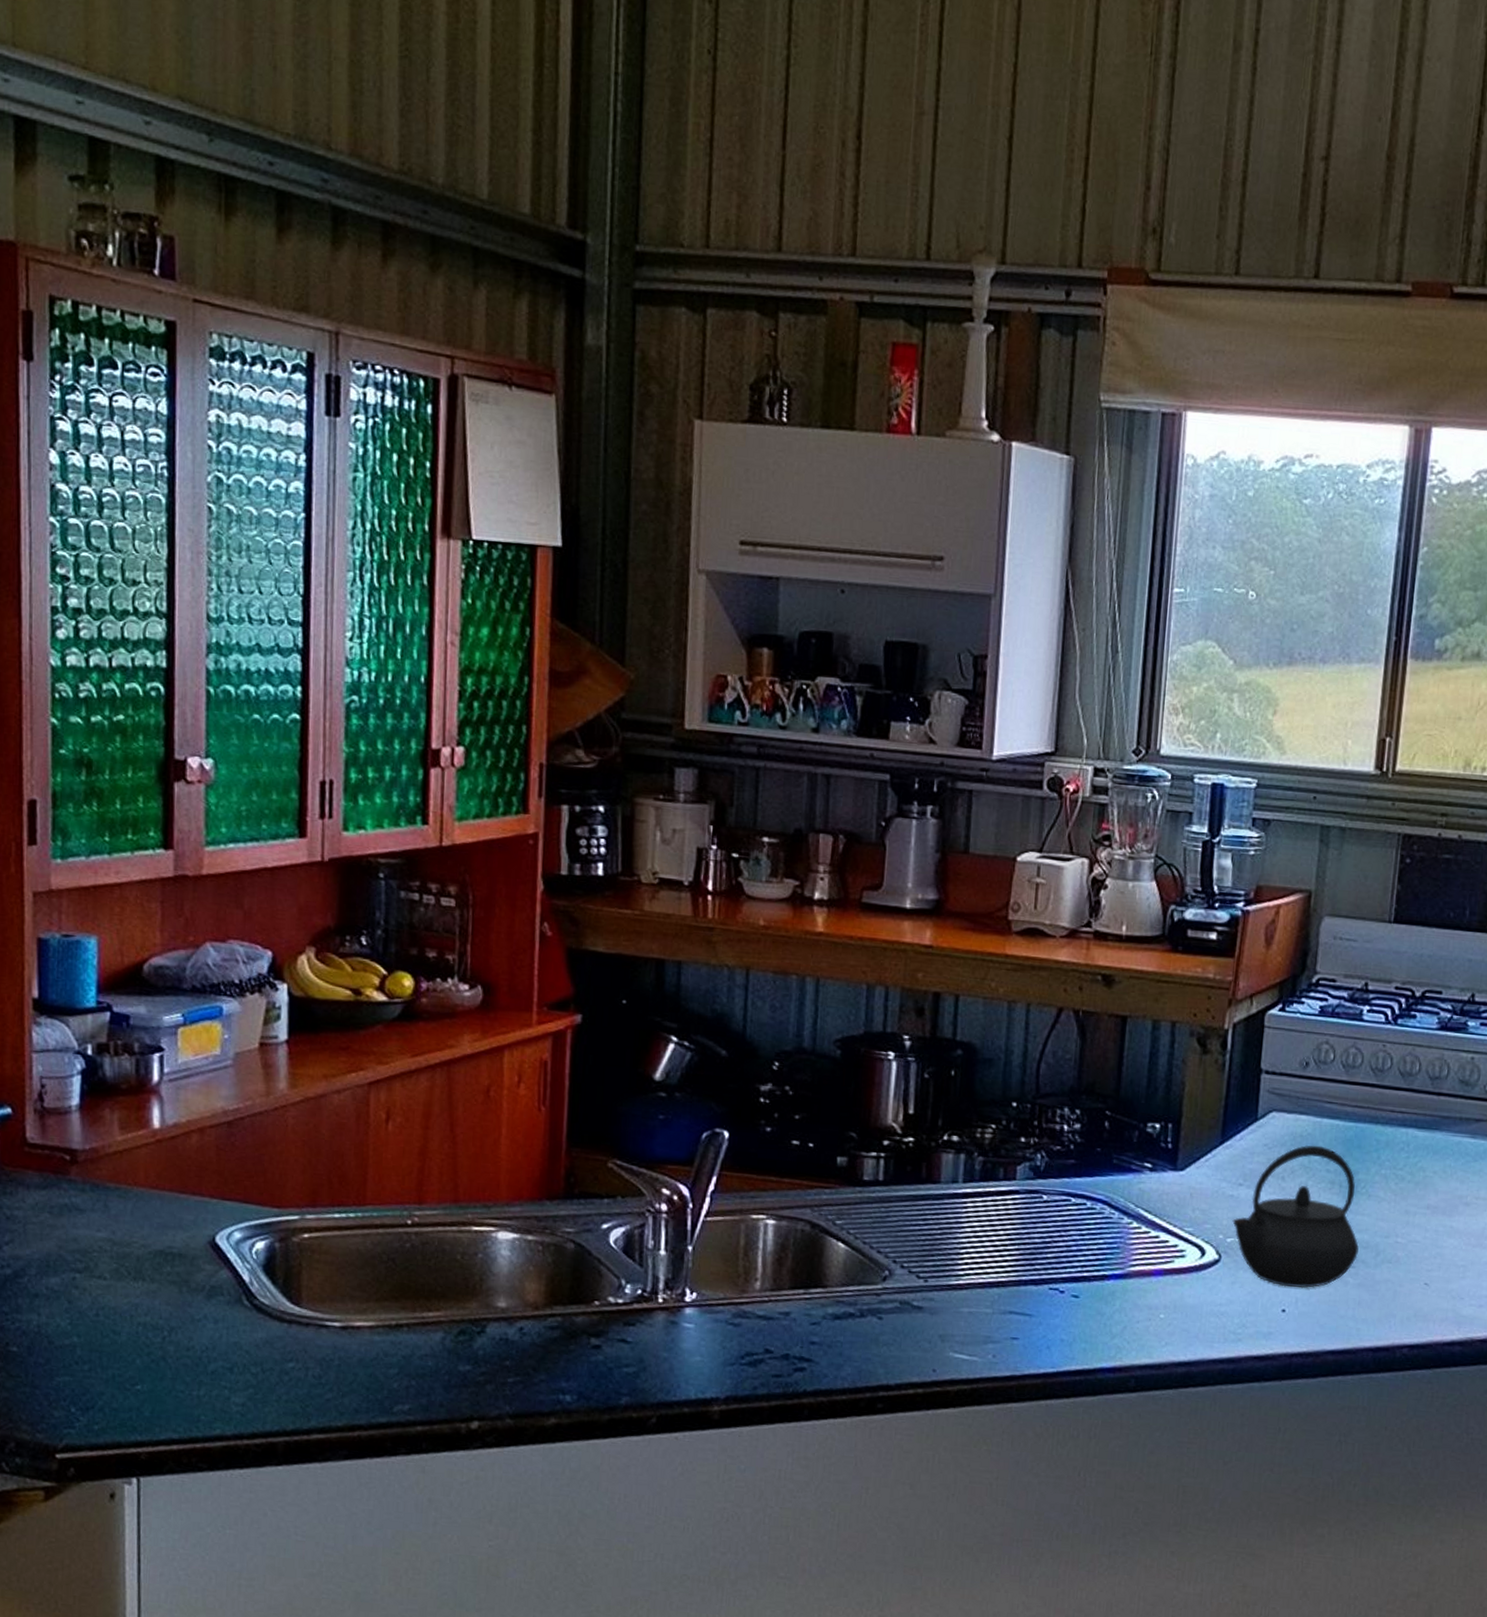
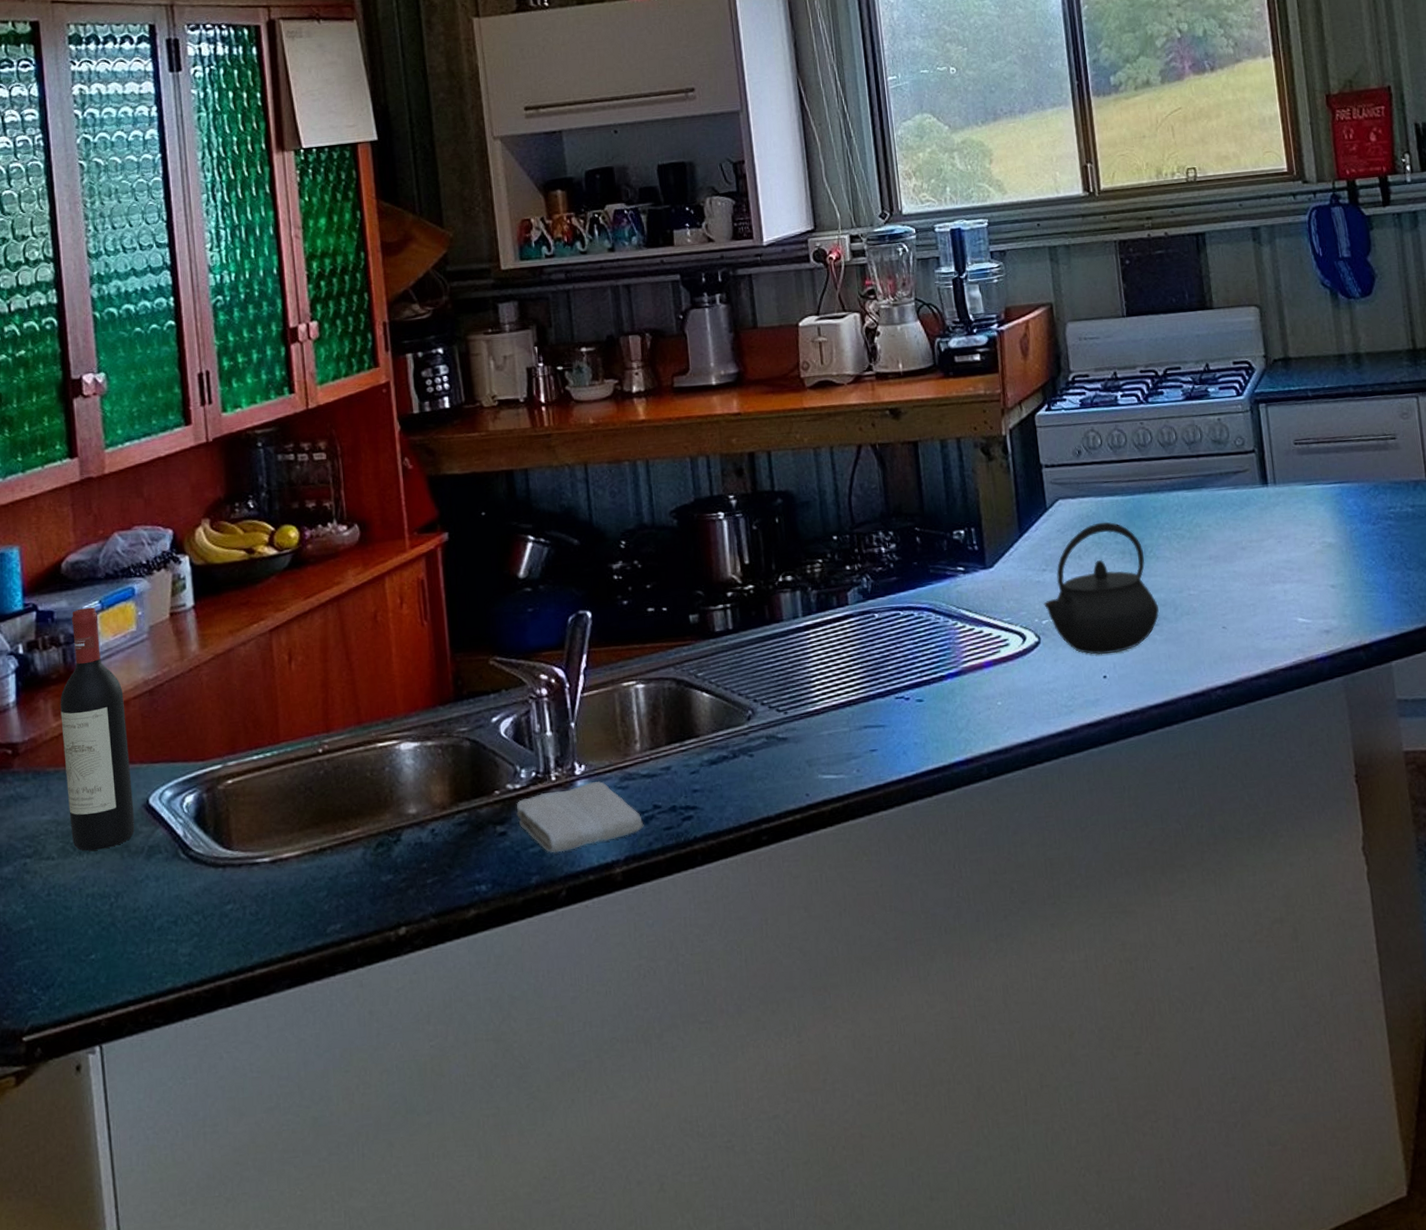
wine bottle: none [127,1018,199,1280] -> present [60,607,135,851]
washcloth: none [615,1311,752,1378] -> present [516,781,644,853]

